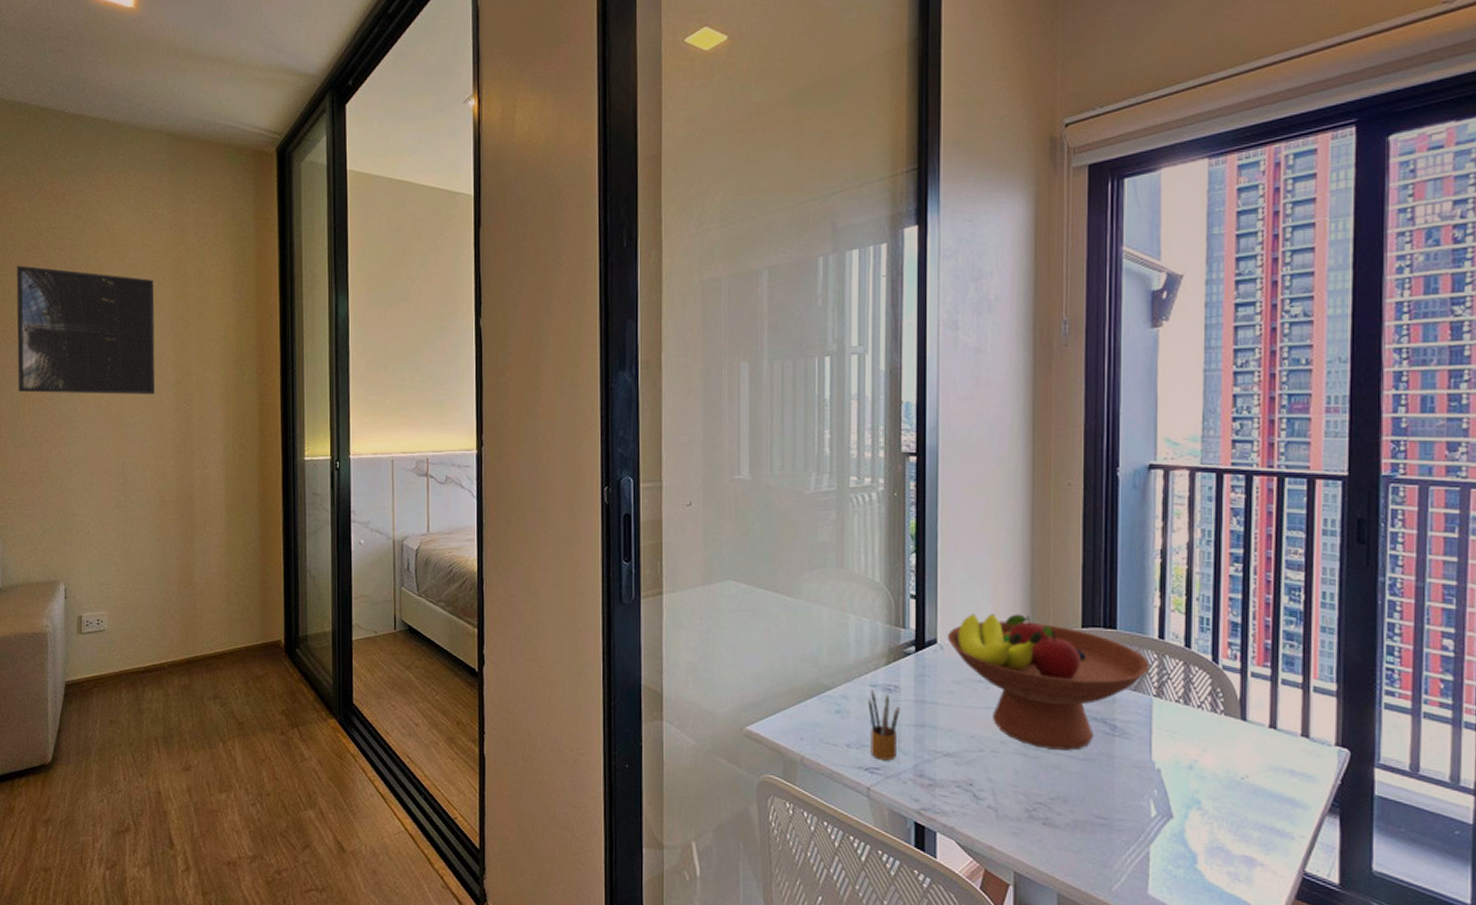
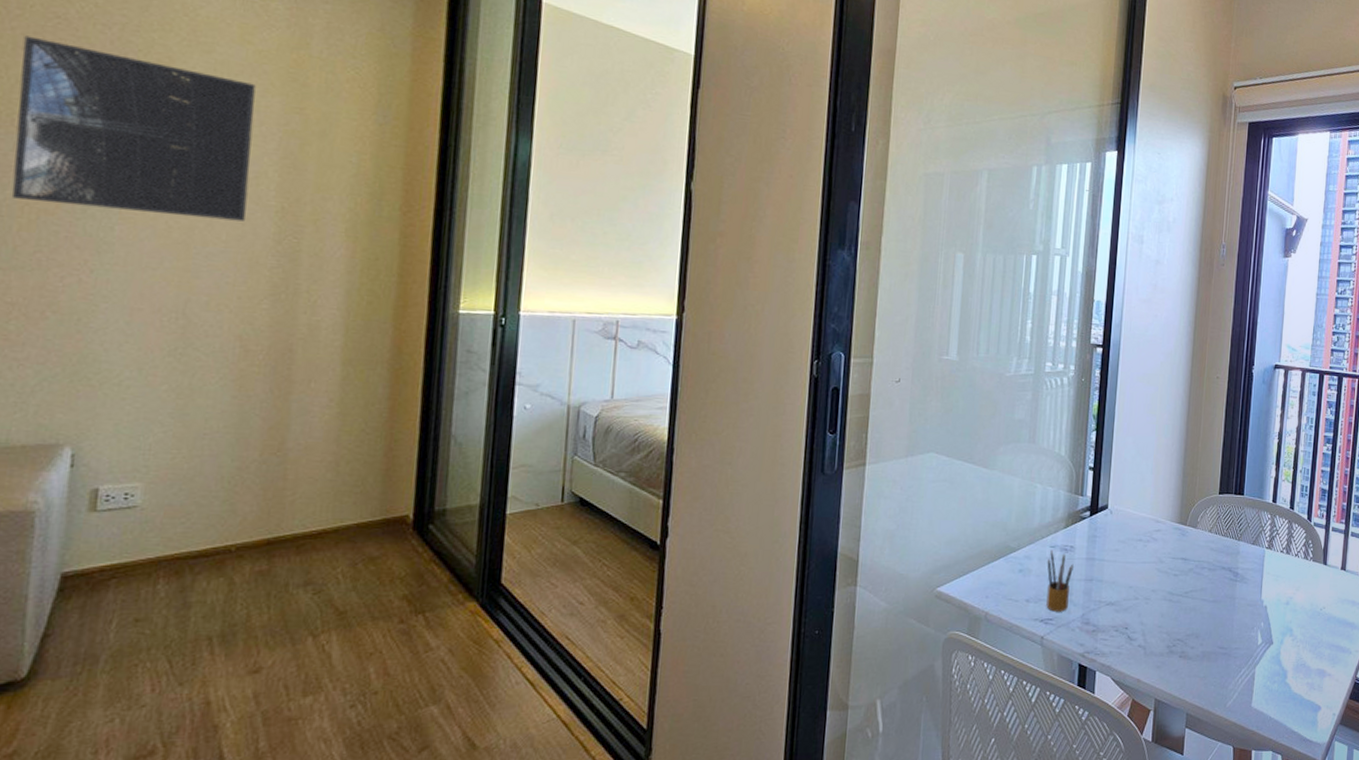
fruit bowl: present [948,613,1150,751] -> none [1117,482,1265,595]

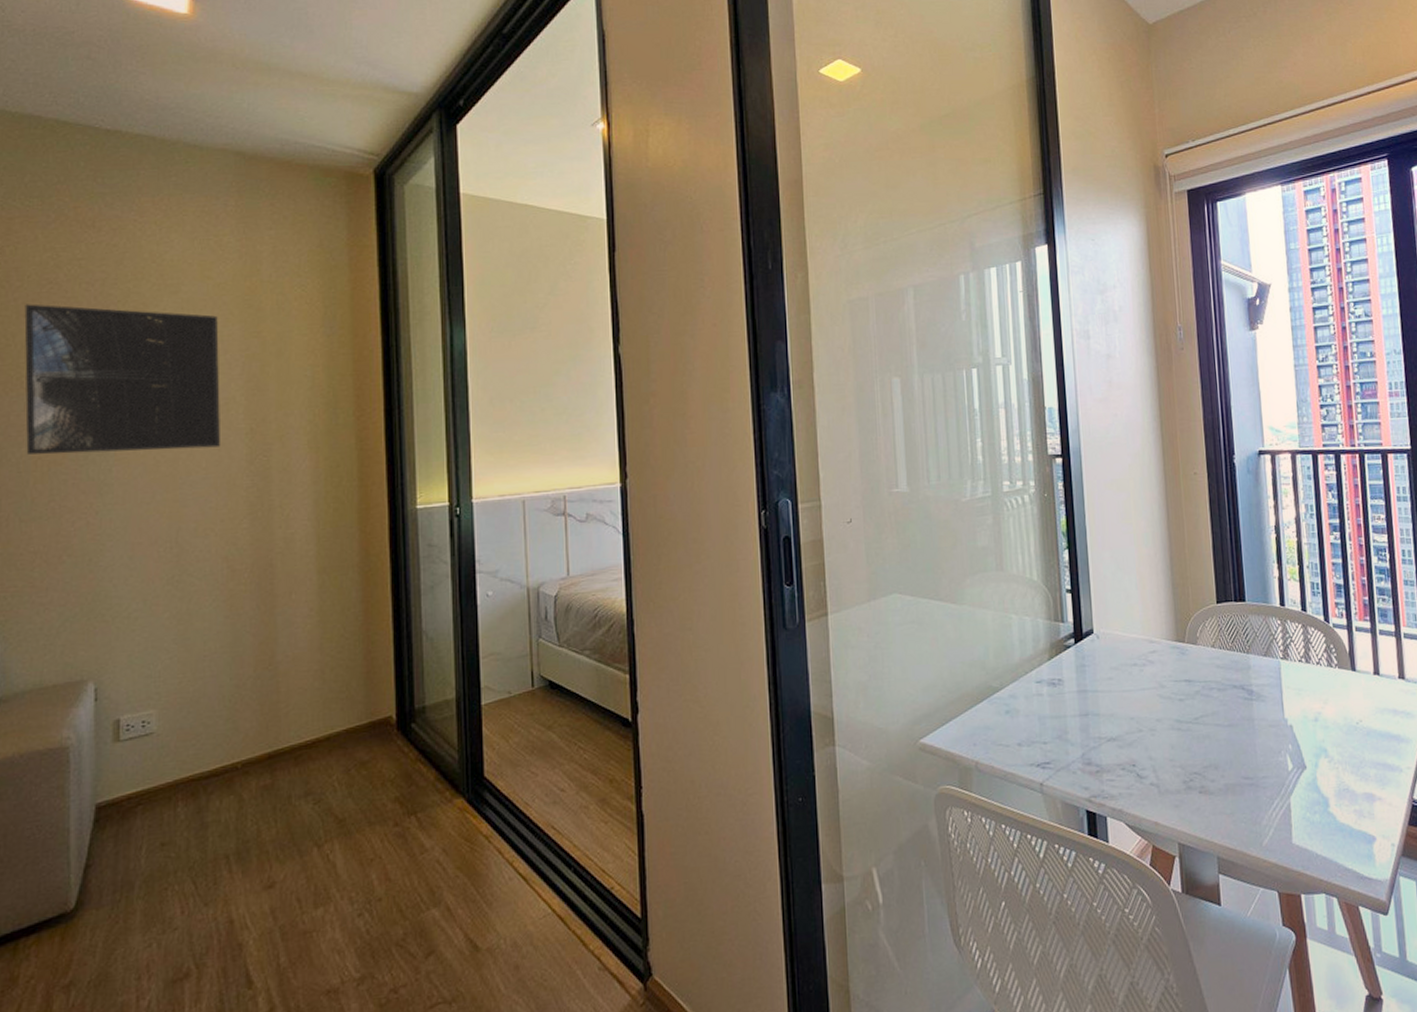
pencil box: present [1046,550,1074,612] -> none [1035,686,1065,754]

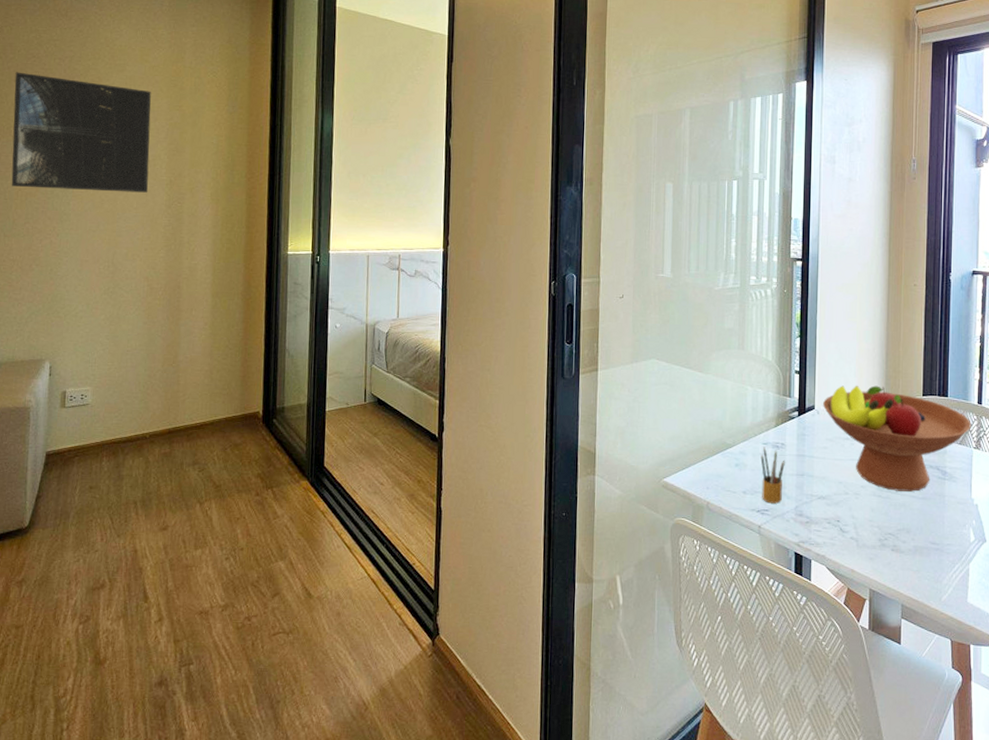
pencil box: none [1035,686,1065,754] -> present [760,447,785,504]
fruit bowl: none [1102,597,1276,721] -> present [823,385,971,492]

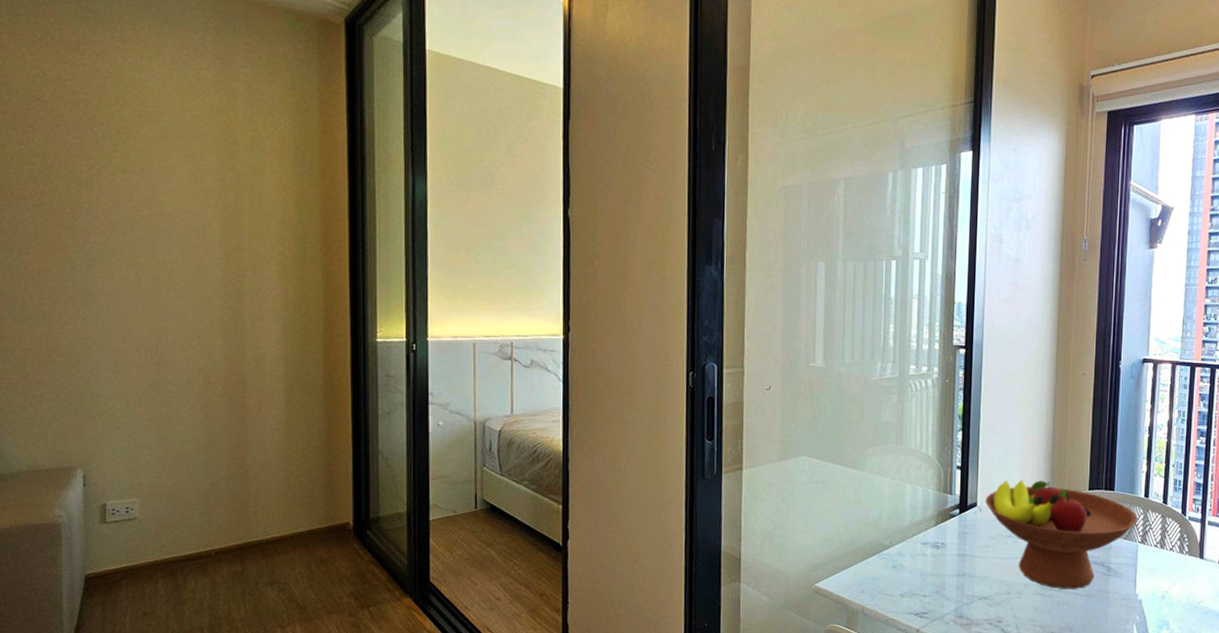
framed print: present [11,72,151,193] -> none [13,118,198,269]
pencil box: present [760,447,785,504] -> none [919,547,945,606]

